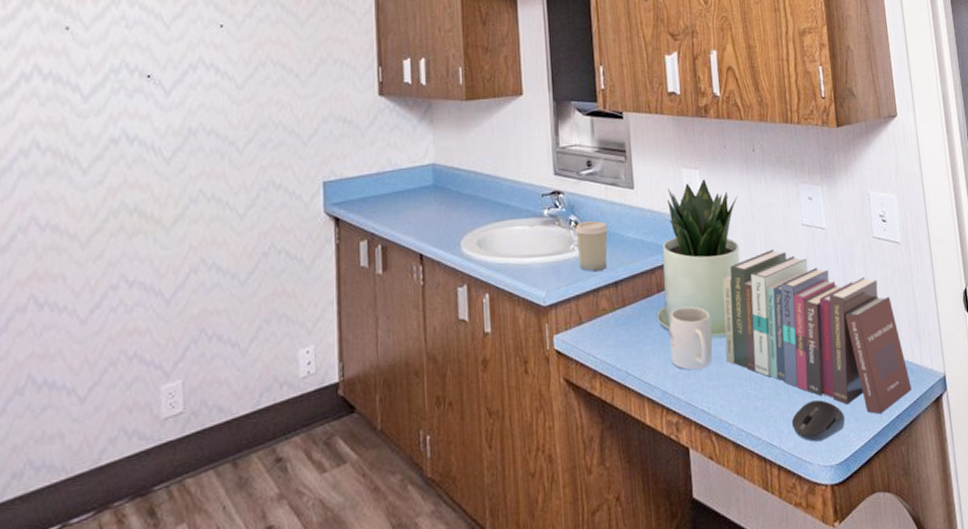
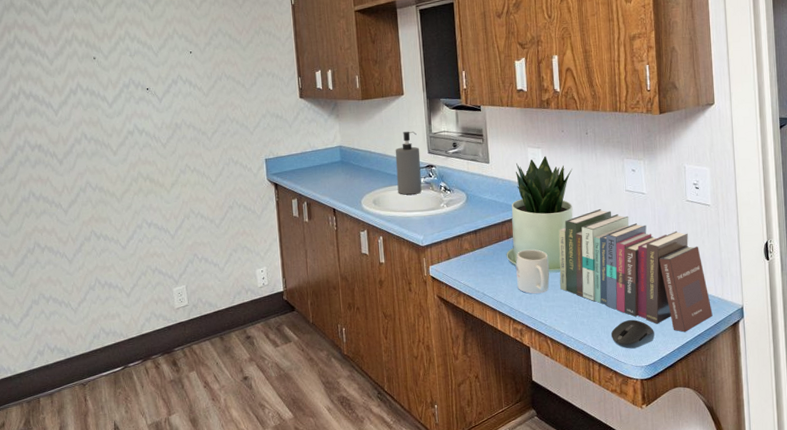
soap dispenser: none [509,144,545,233] -> present [395,131,422,195]
cup: present [575,221,608,271] -> none [444,186,469,223]

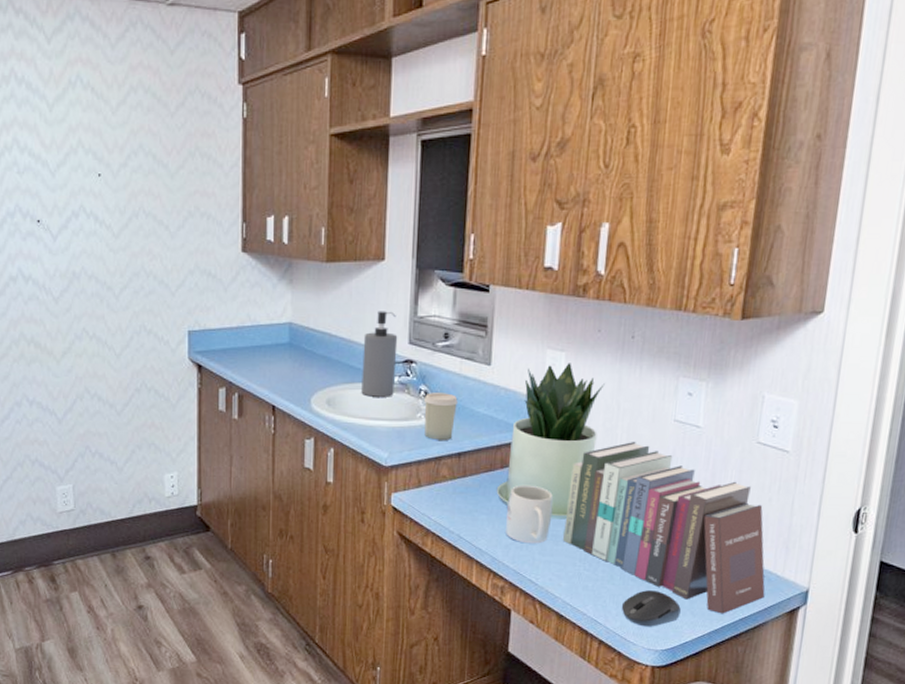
cup: none [444,186,469,223] -> present [423,393,458,440]

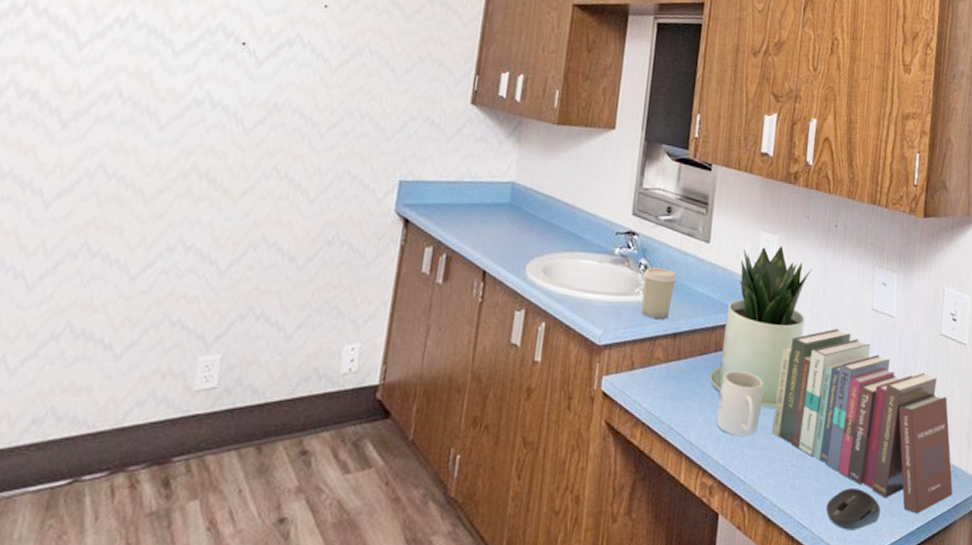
soap dispenser: present [361,311,398,397] -> none [580,178,622,269]

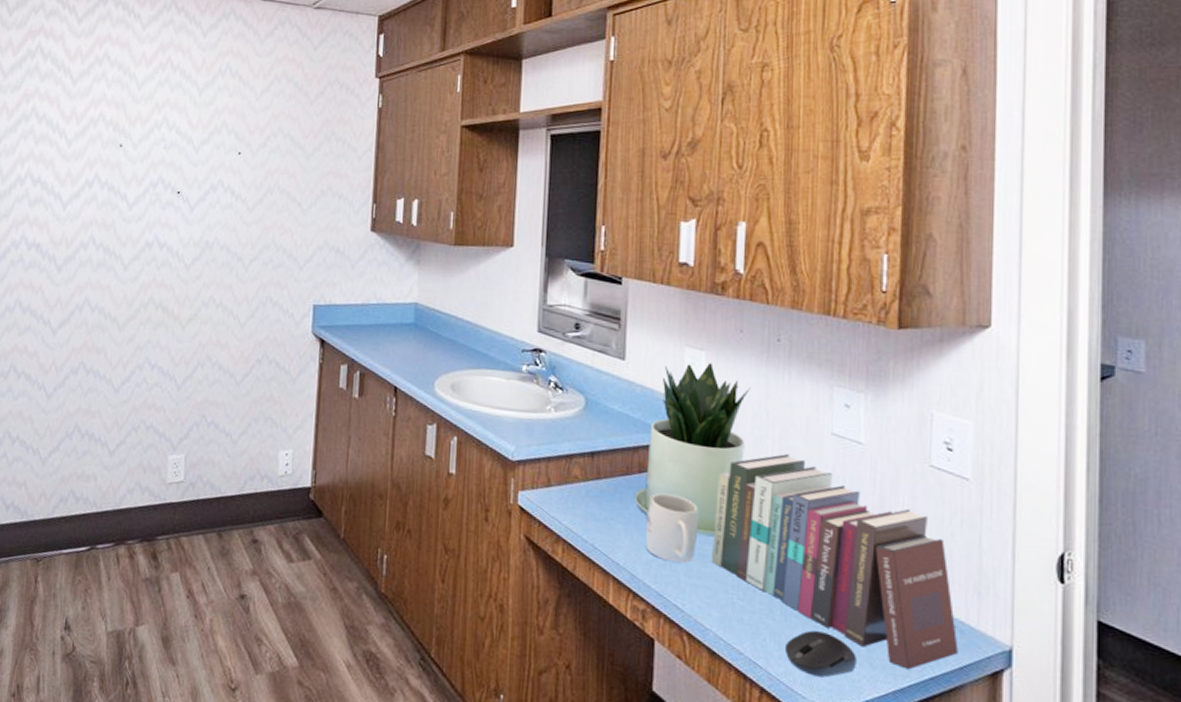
cup: present [641,267,677,319] -> none [553,384,590,437]

